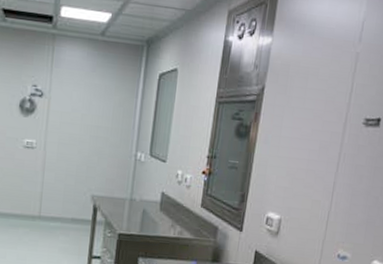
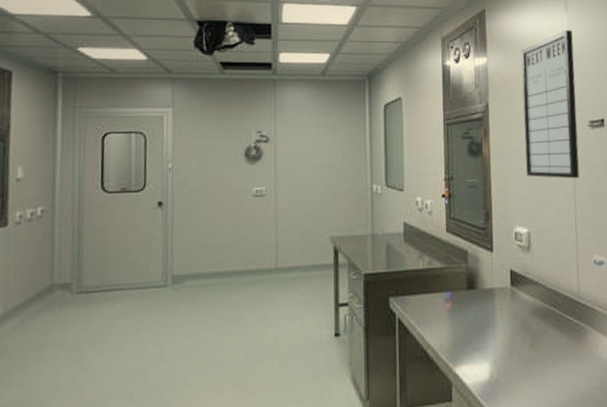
writing board: none [289,17,370,175] -> present [521,30,580,179]

